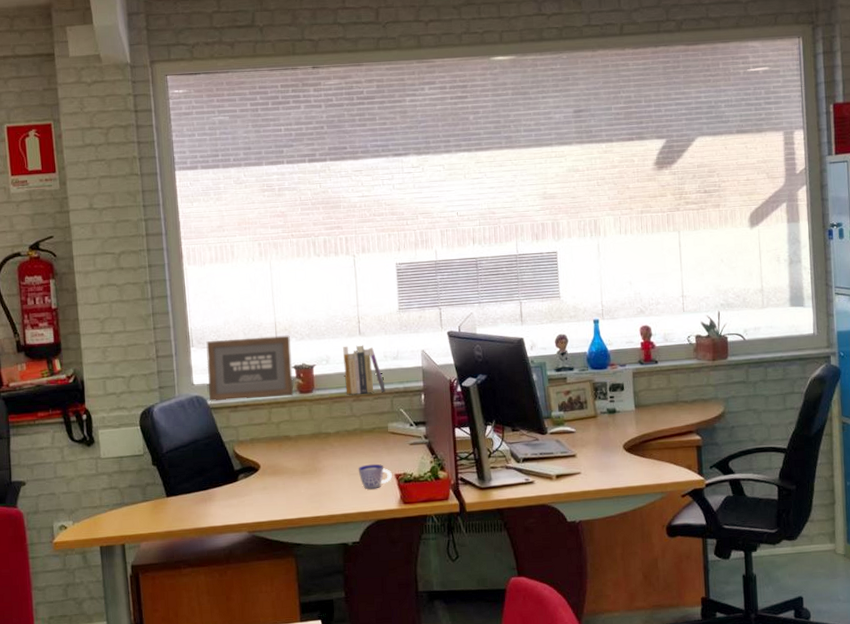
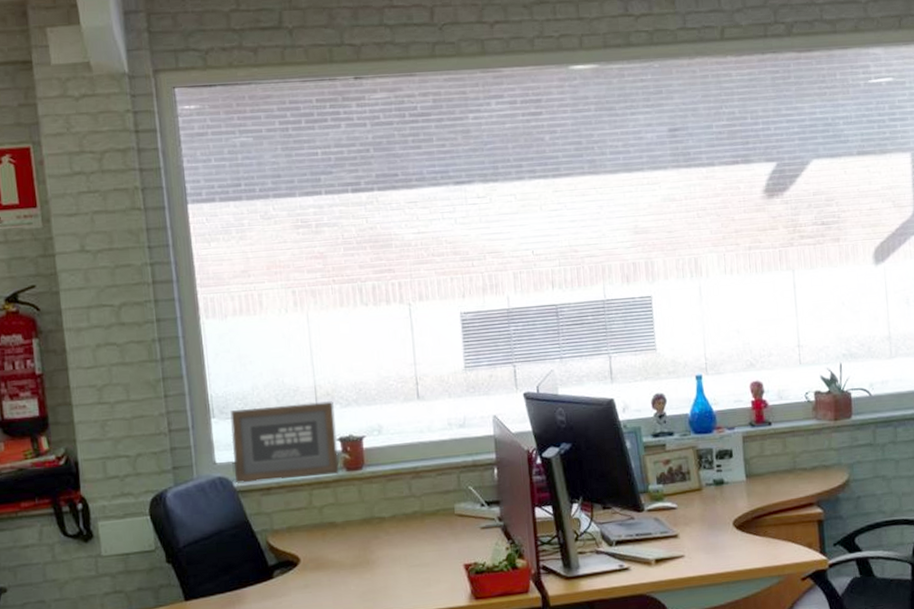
books: present [343,345,386,395] -> none [398,411,451,471]
cup: present [358,463,392,490] -> none [419,552,461,584]

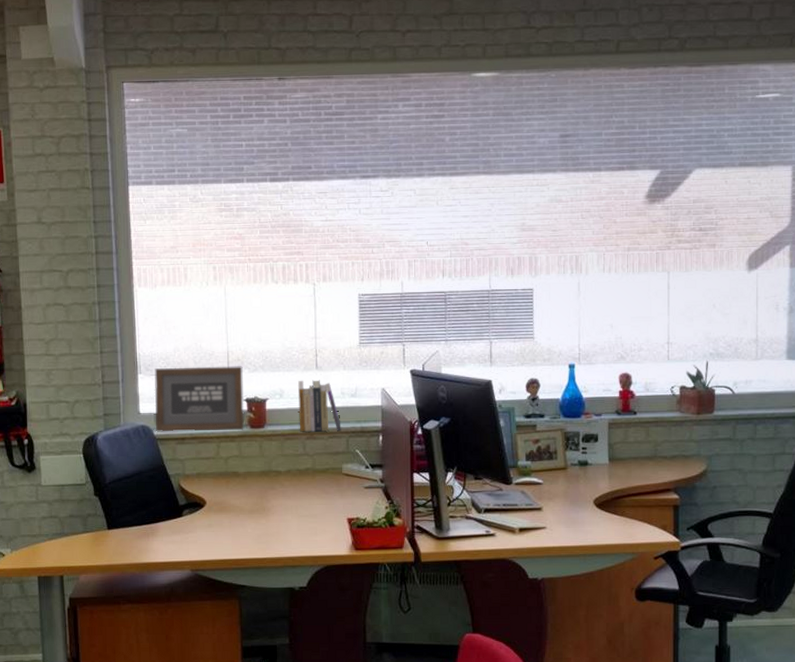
books: none [398,411,451,471] -> present [298,380,341,432]

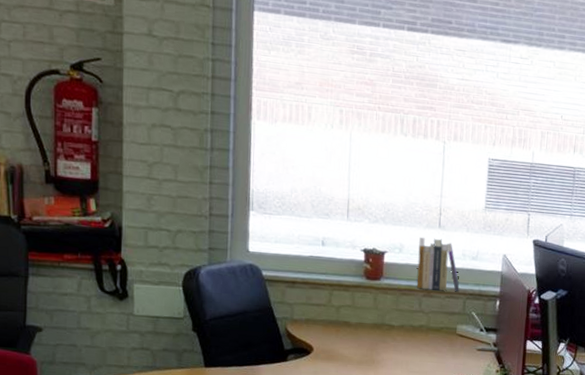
picture frame: present [154,366,244,432] -> none [265,207,363,281]

